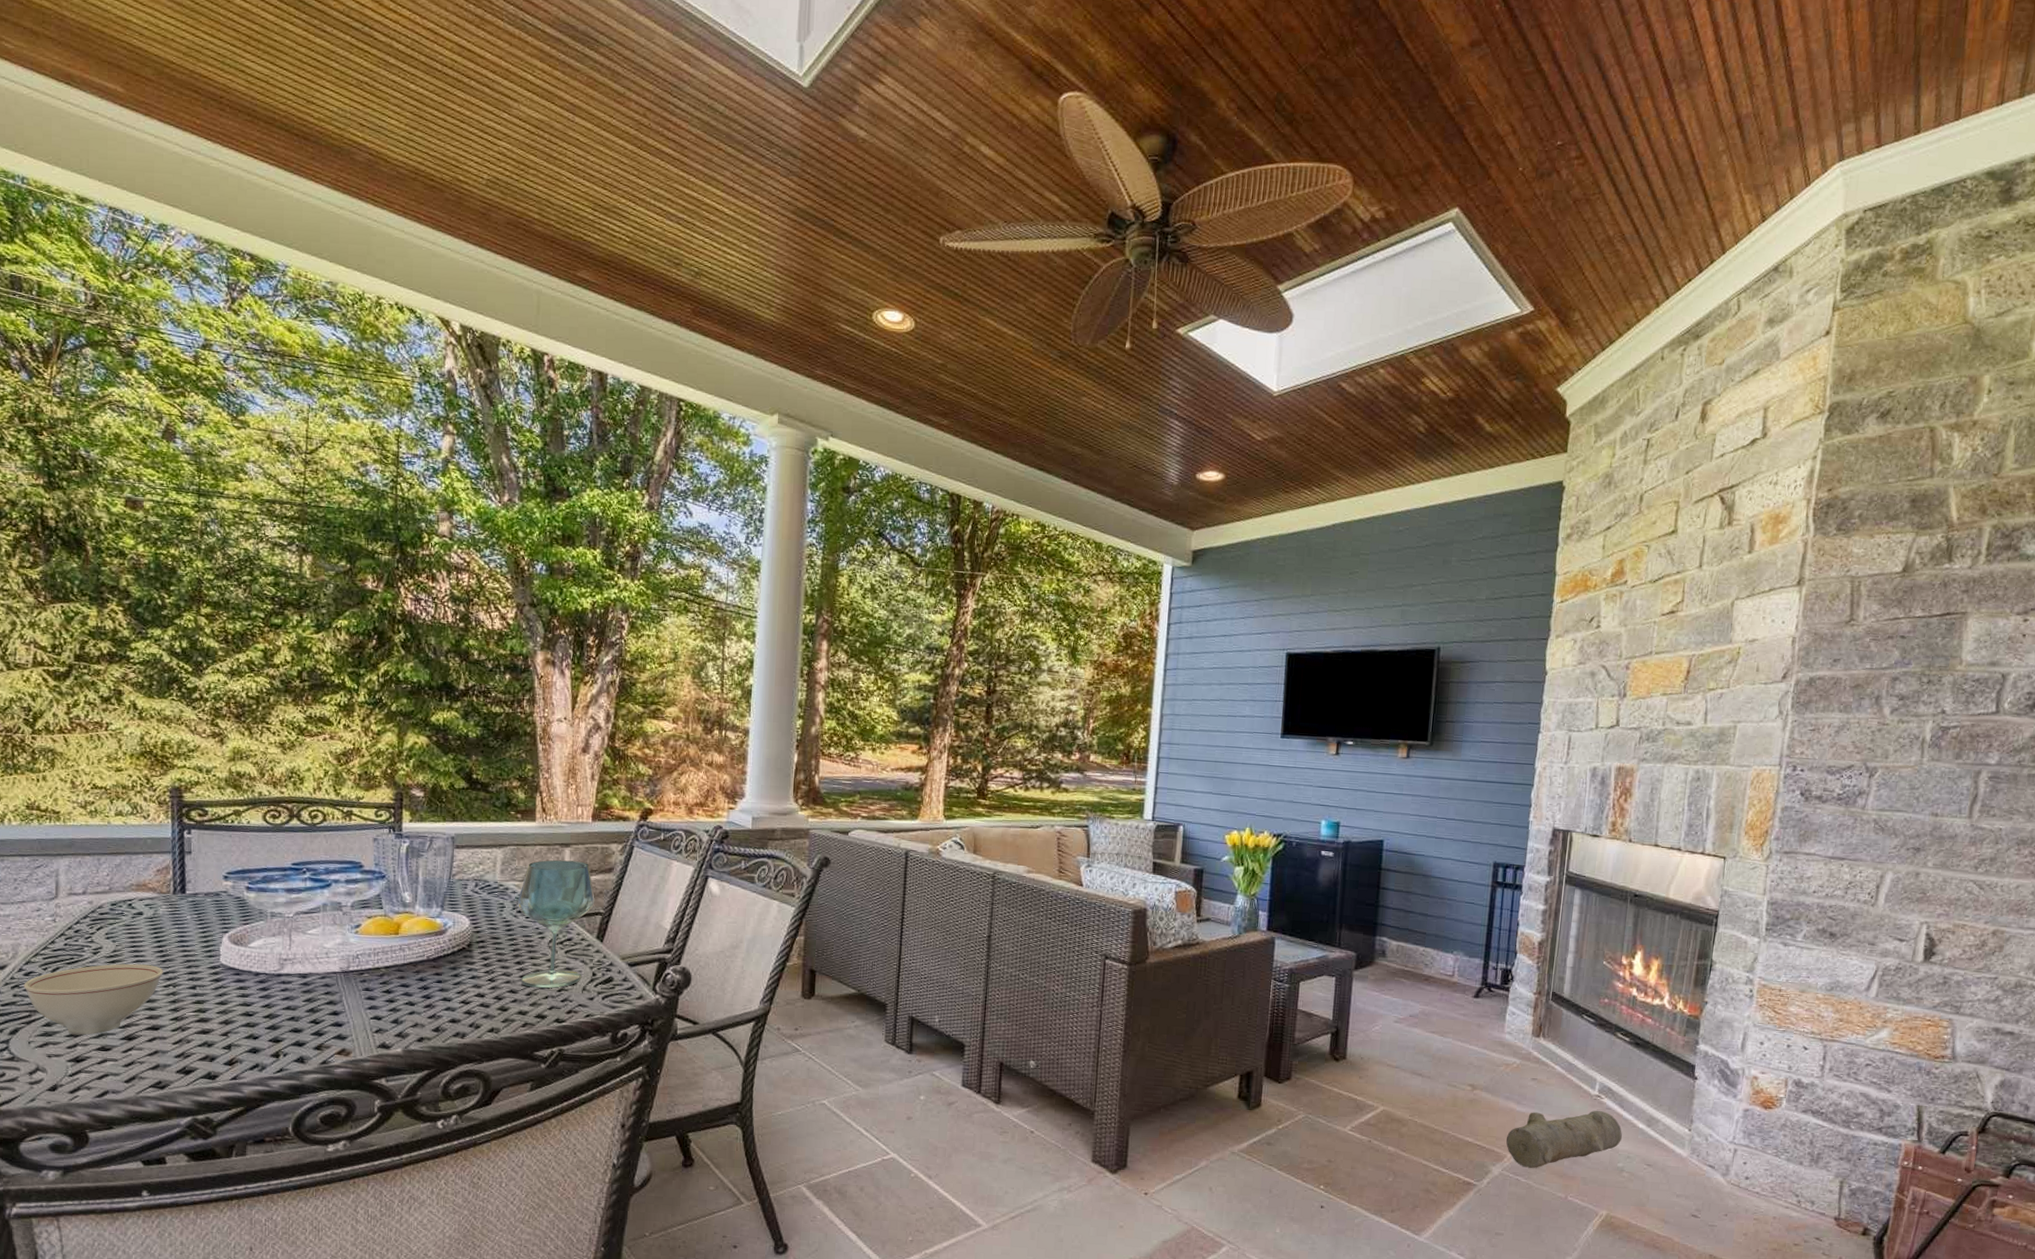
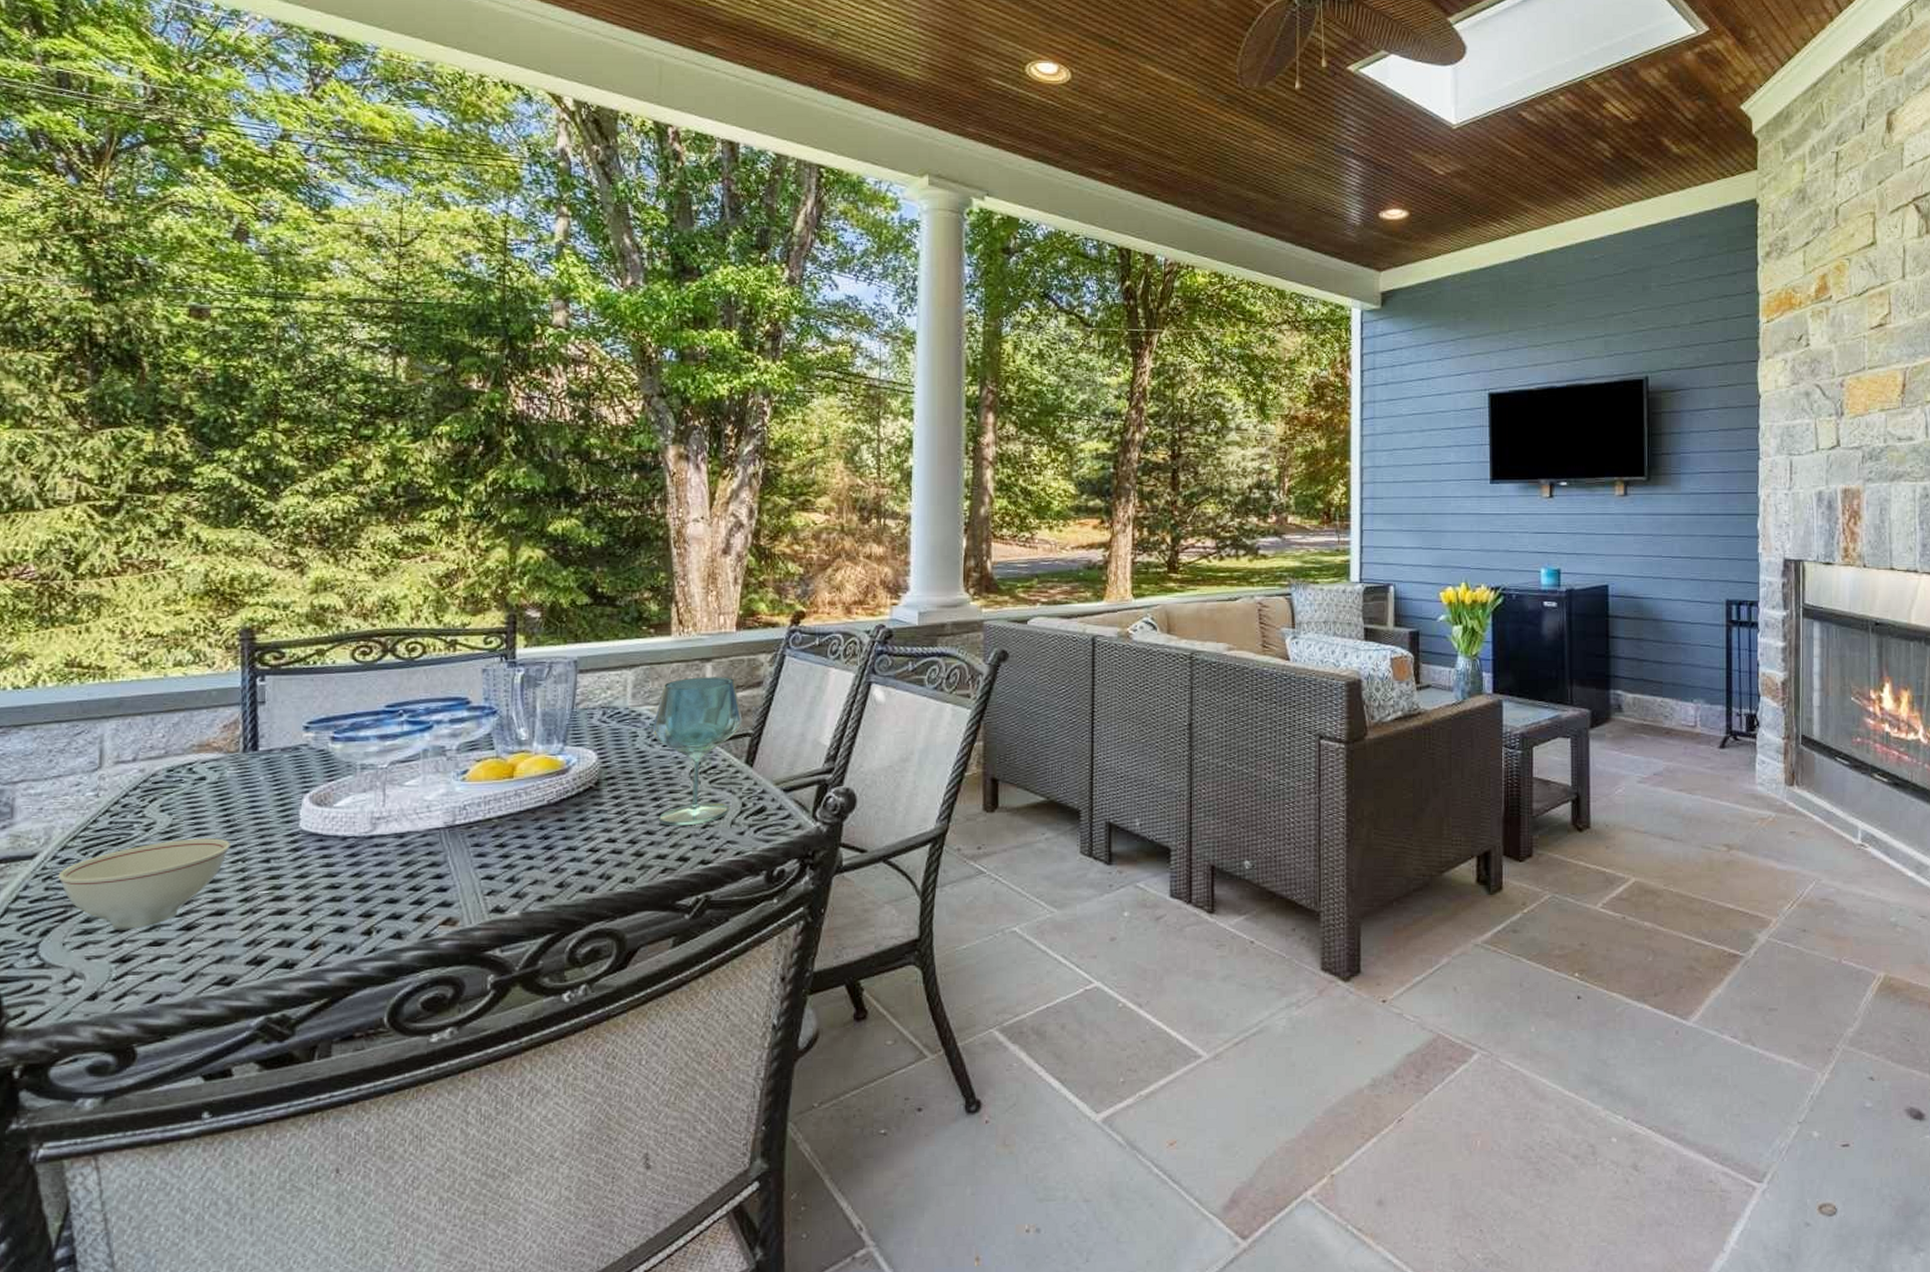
decorative log: present [1506,1110,1623,1168] -> none [1770,860,1892,932]

